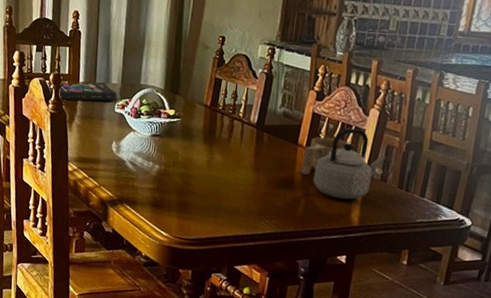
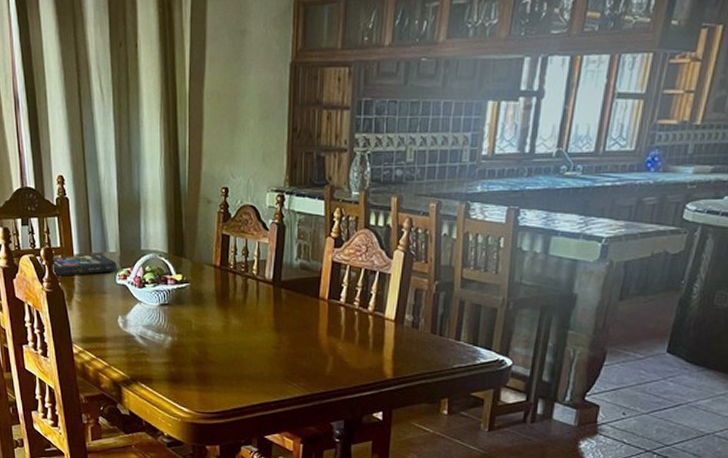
cup: present [301,136,347,175] -> none [326,286,372,330]
teapot: present [313,128,384,200] -> none [339,274,413,352]

